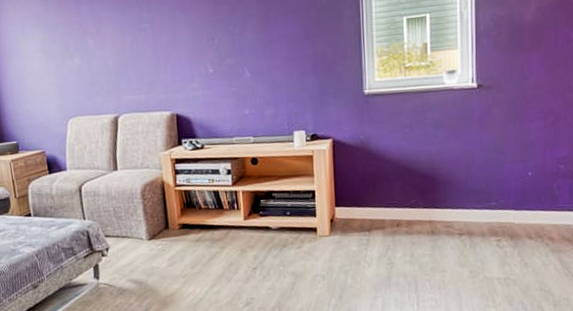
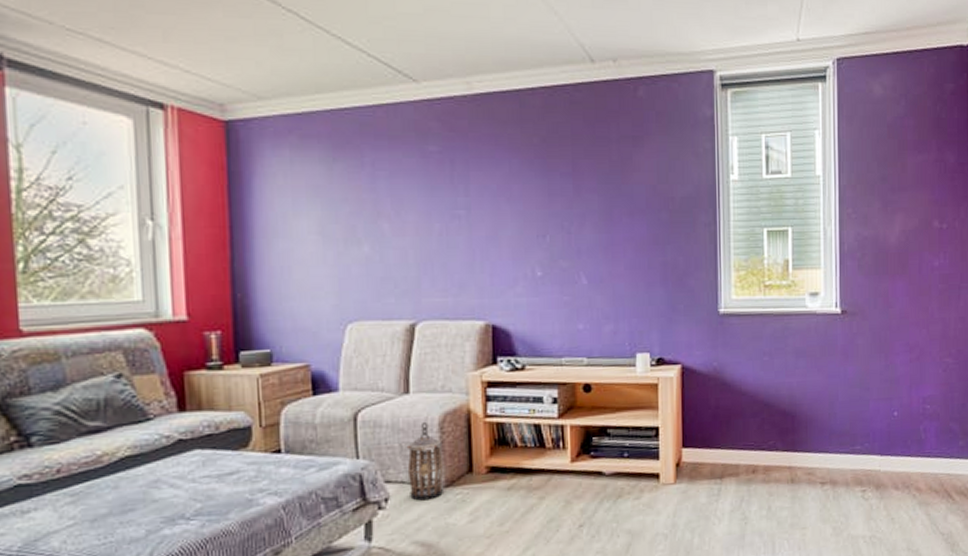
lantern: none [118,191,148,250] -> present [406,421,444,501]

